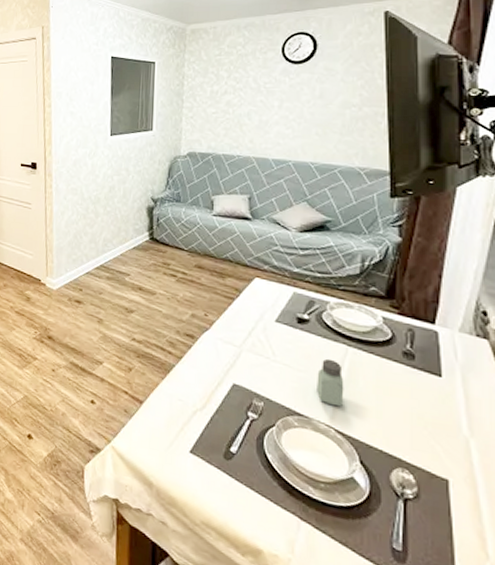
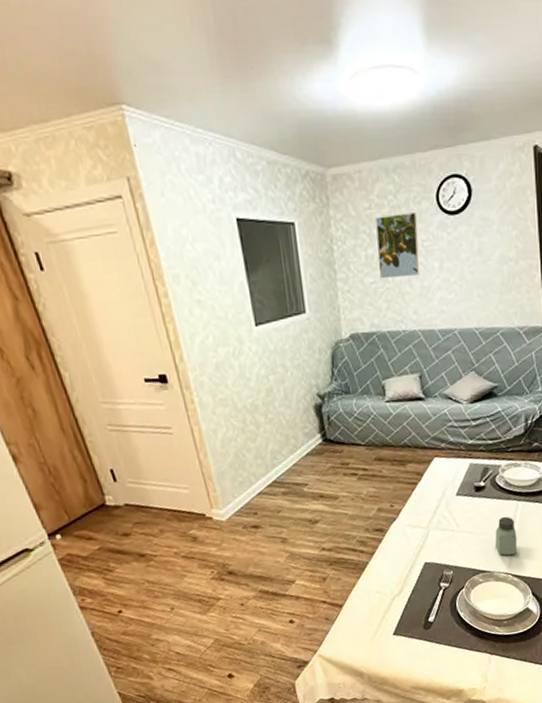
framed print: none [221,60,263,111] -> present [376,212,419,279]

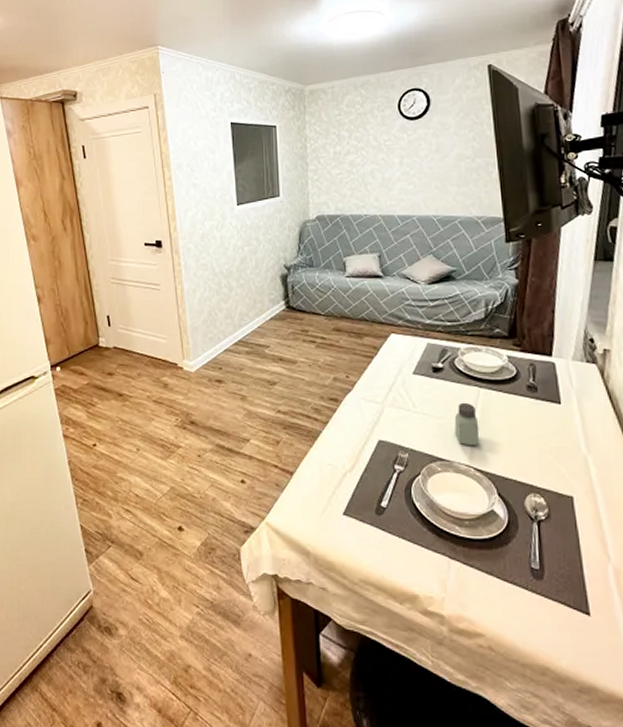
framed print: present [376,212,419,279] -> none [344,118,382,171]

